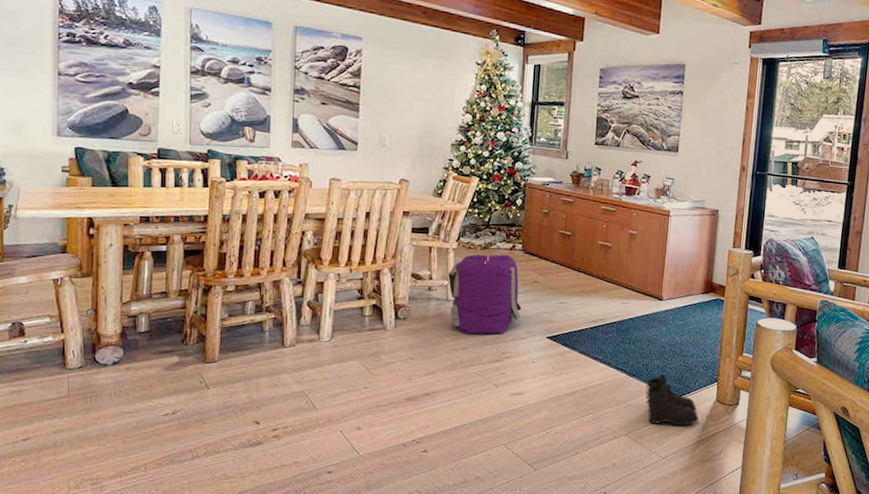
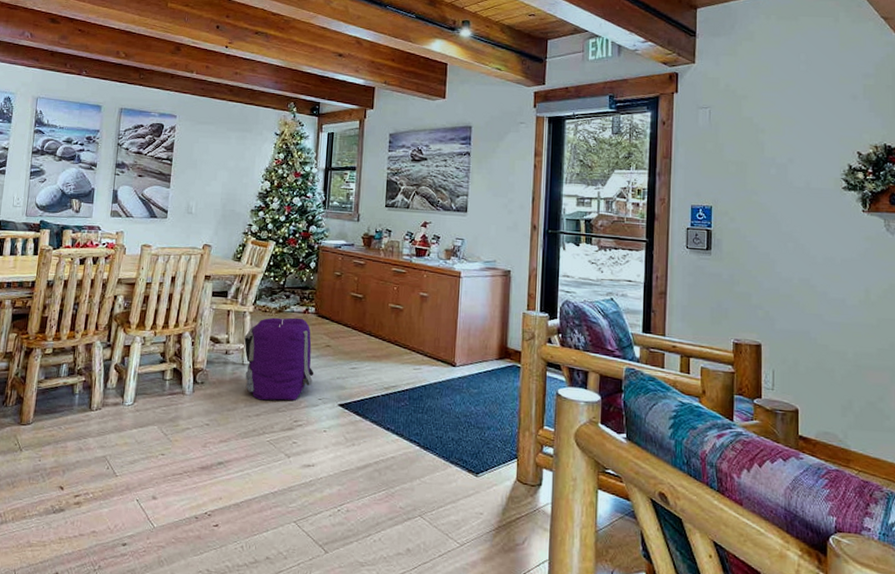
boots: present [645,374,699,426] -> none [439,448,498,509]

